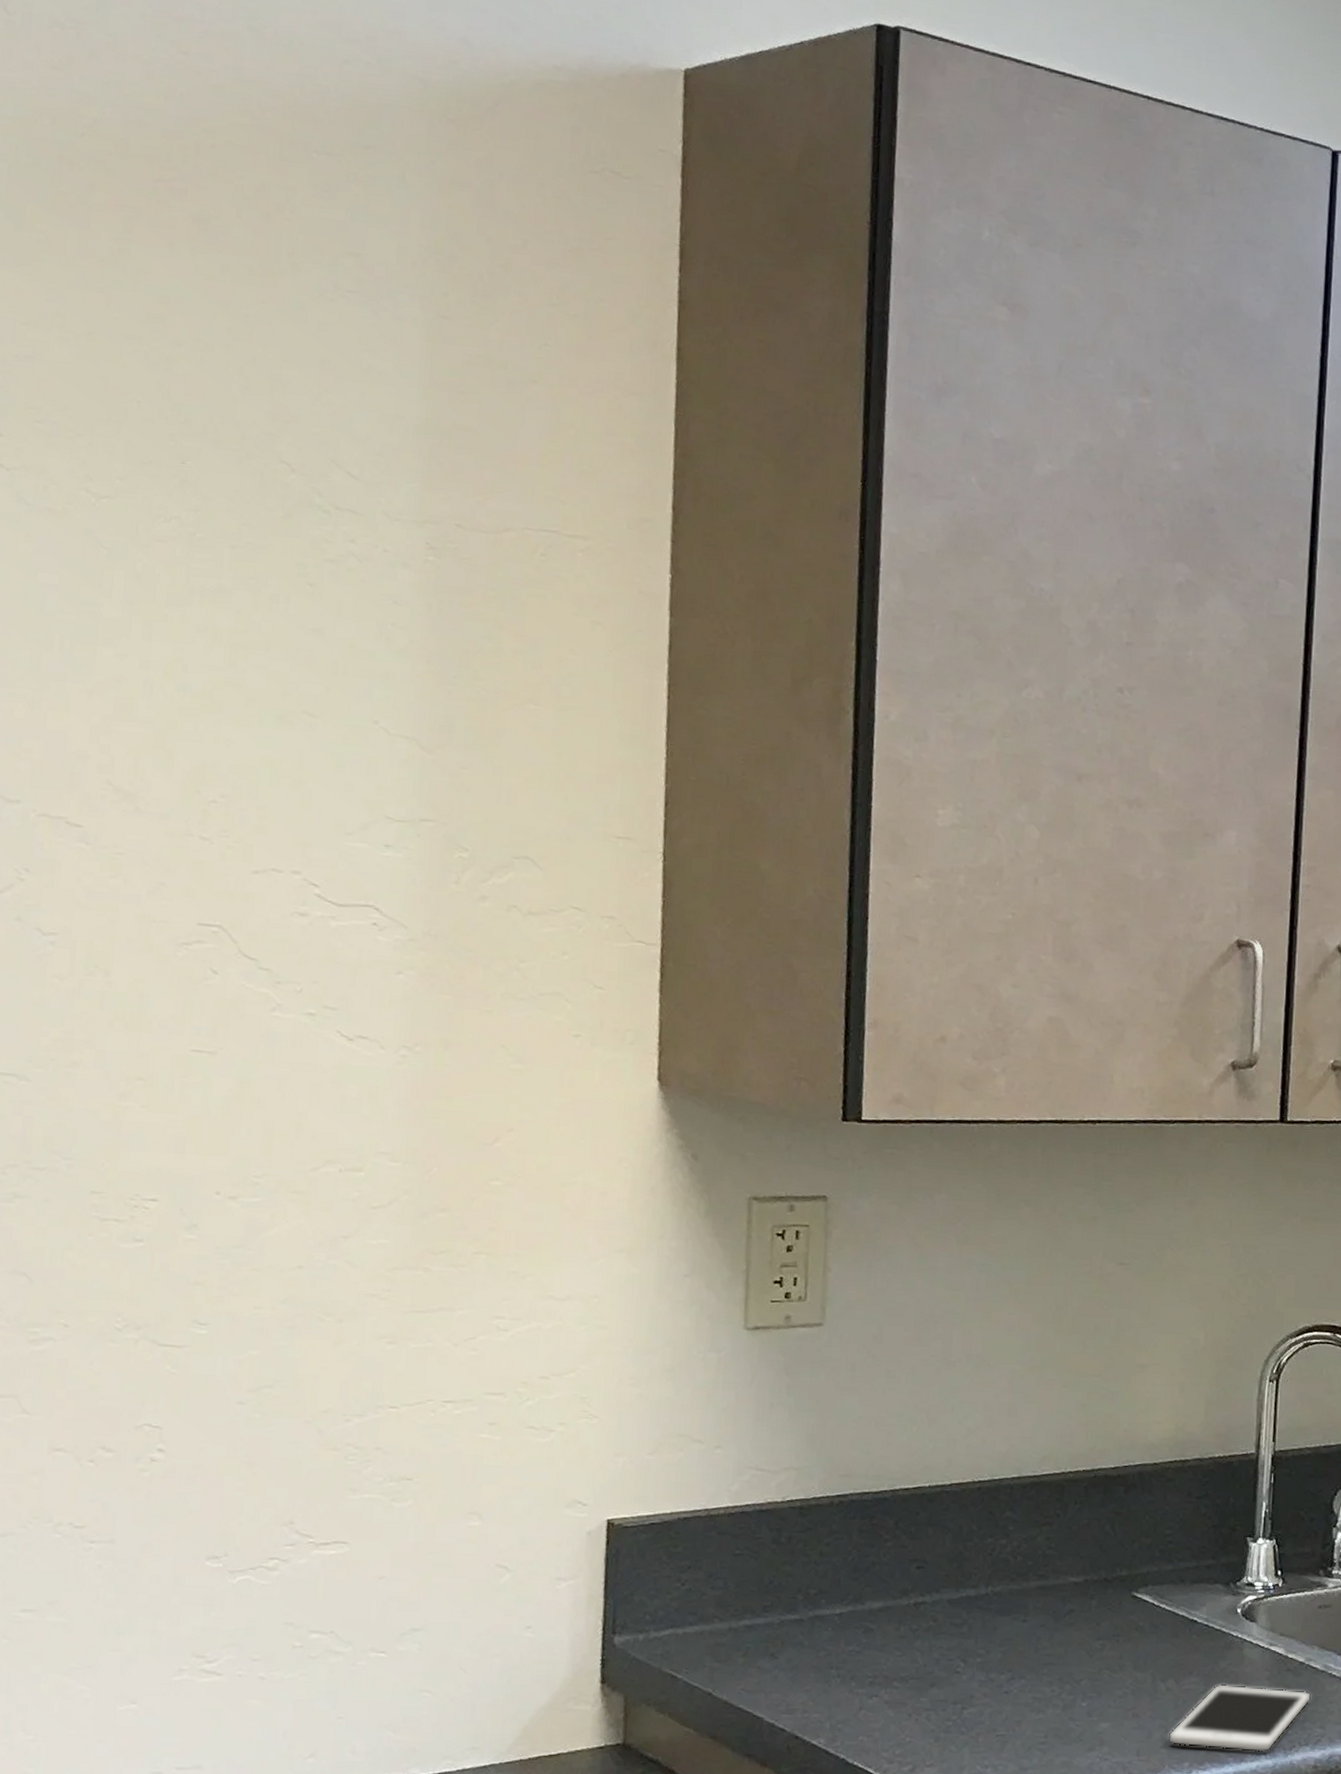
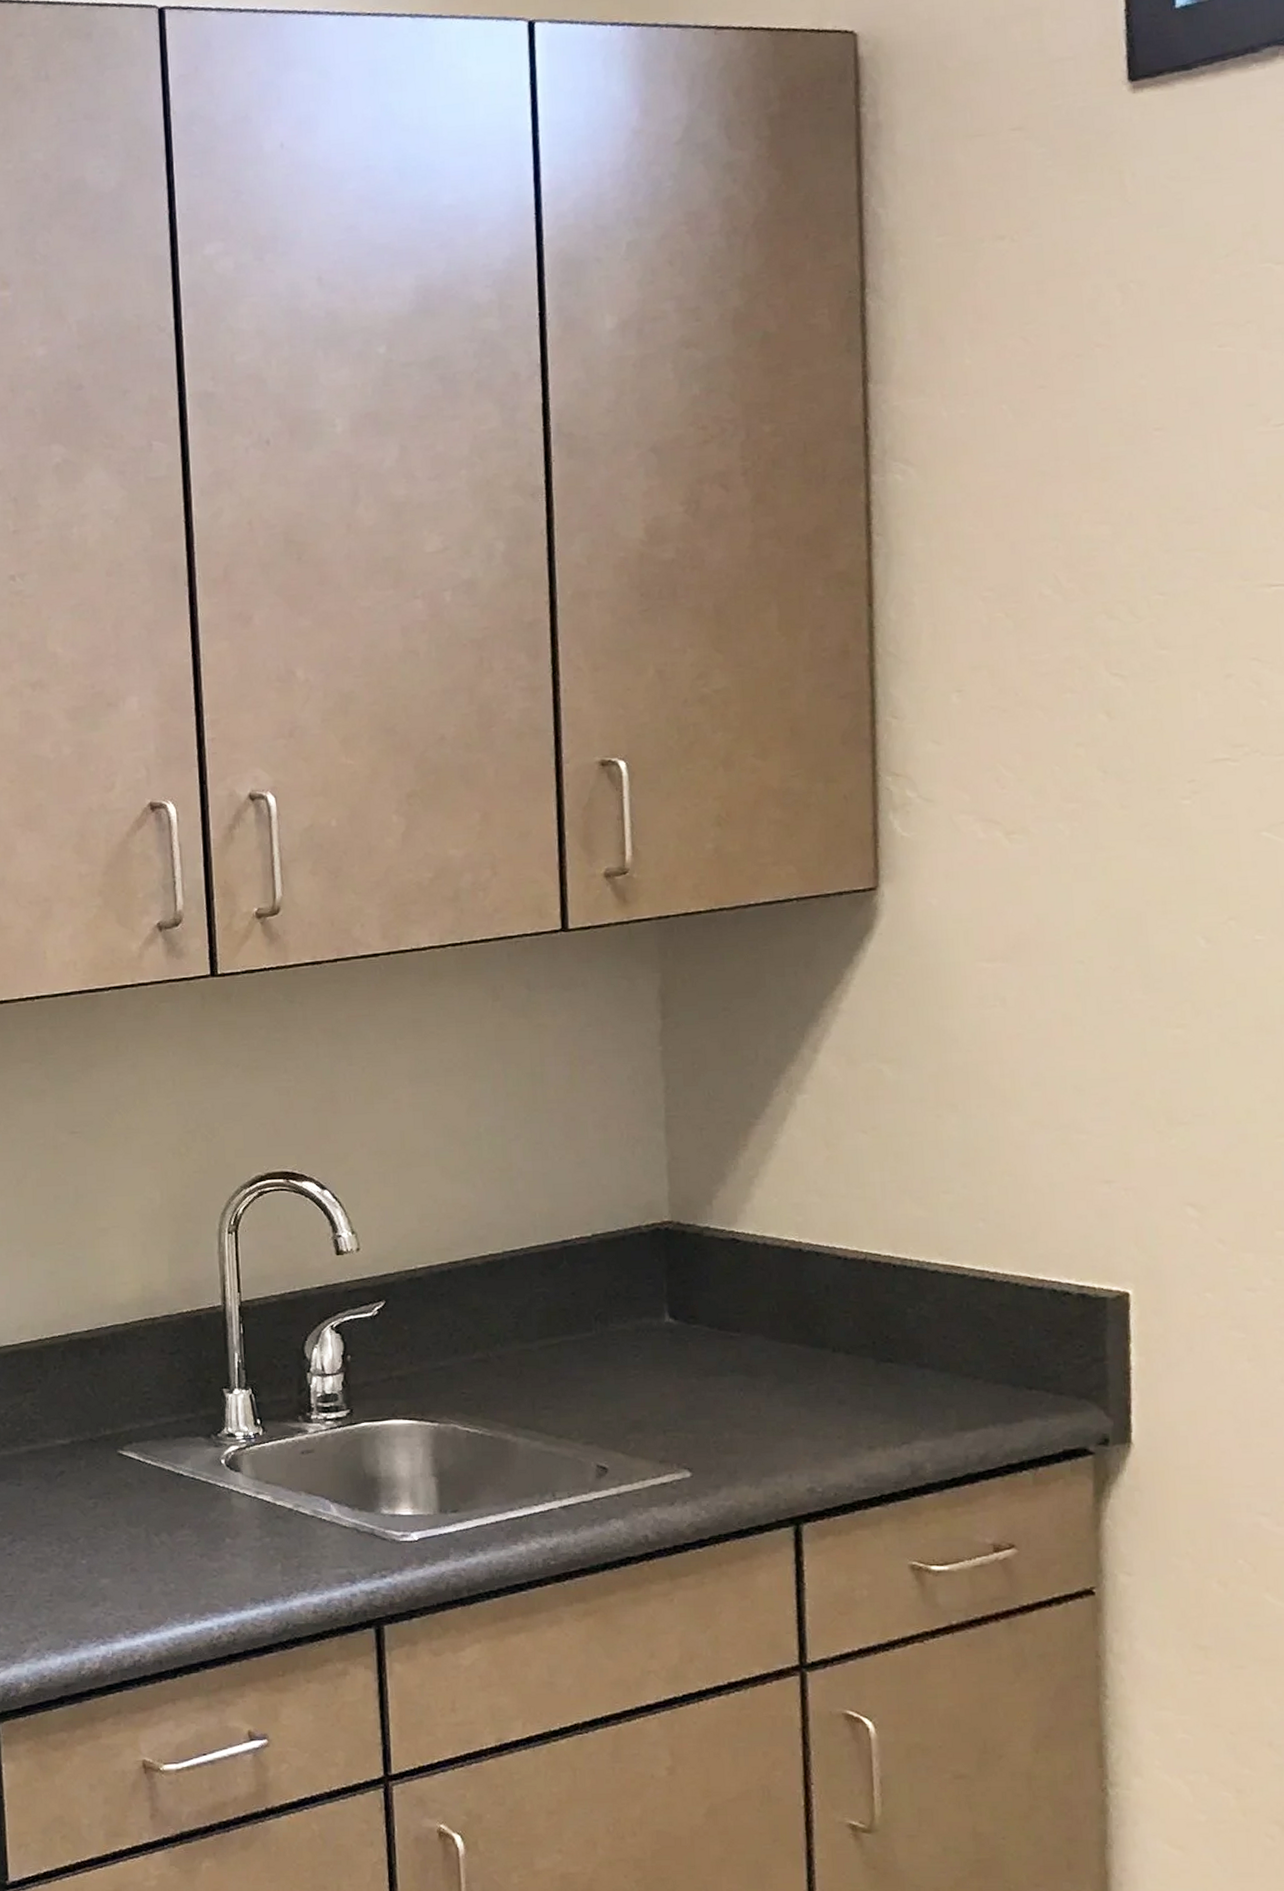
cell phone: present [1168,1684,1312,1752] -> none [167,1534,304,1600]

